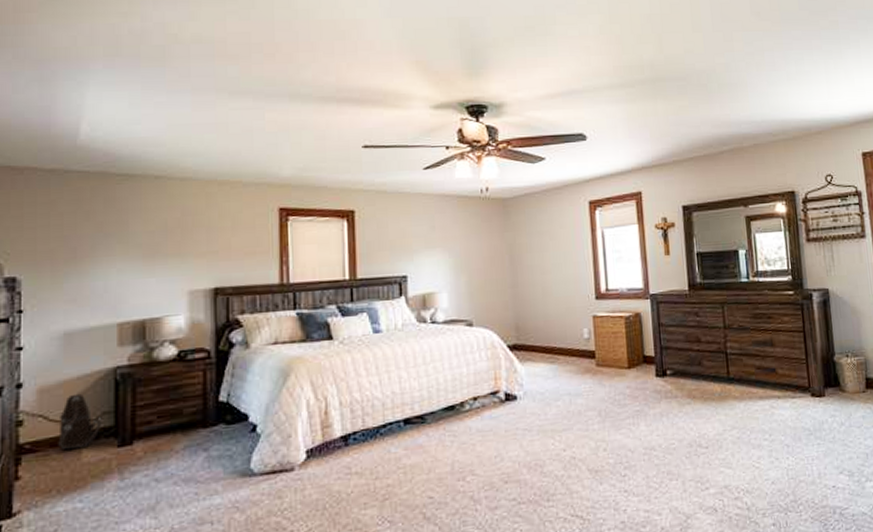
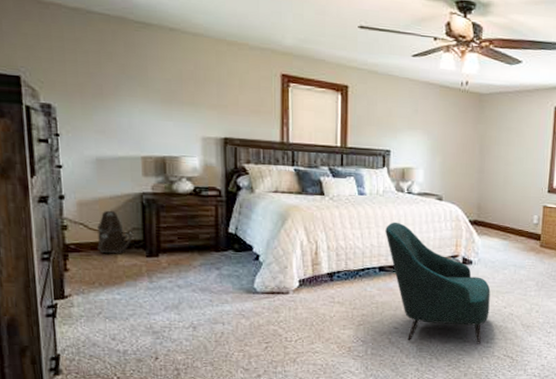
armchair: none [408,359,546,512] -> present [385,222,491,344]

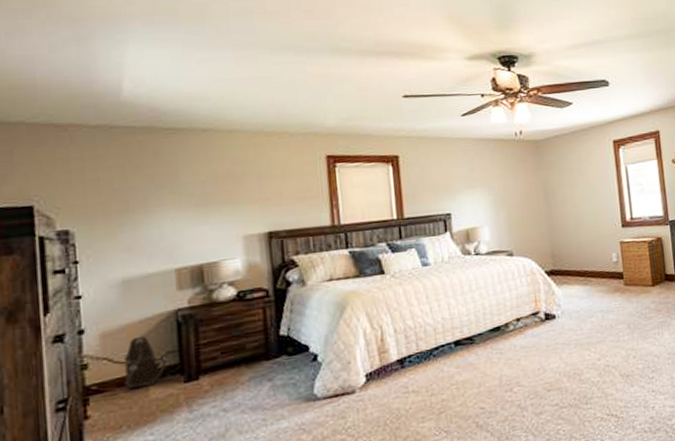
armchair: present [385,222,491,344] -> none [456,288,583,420]

